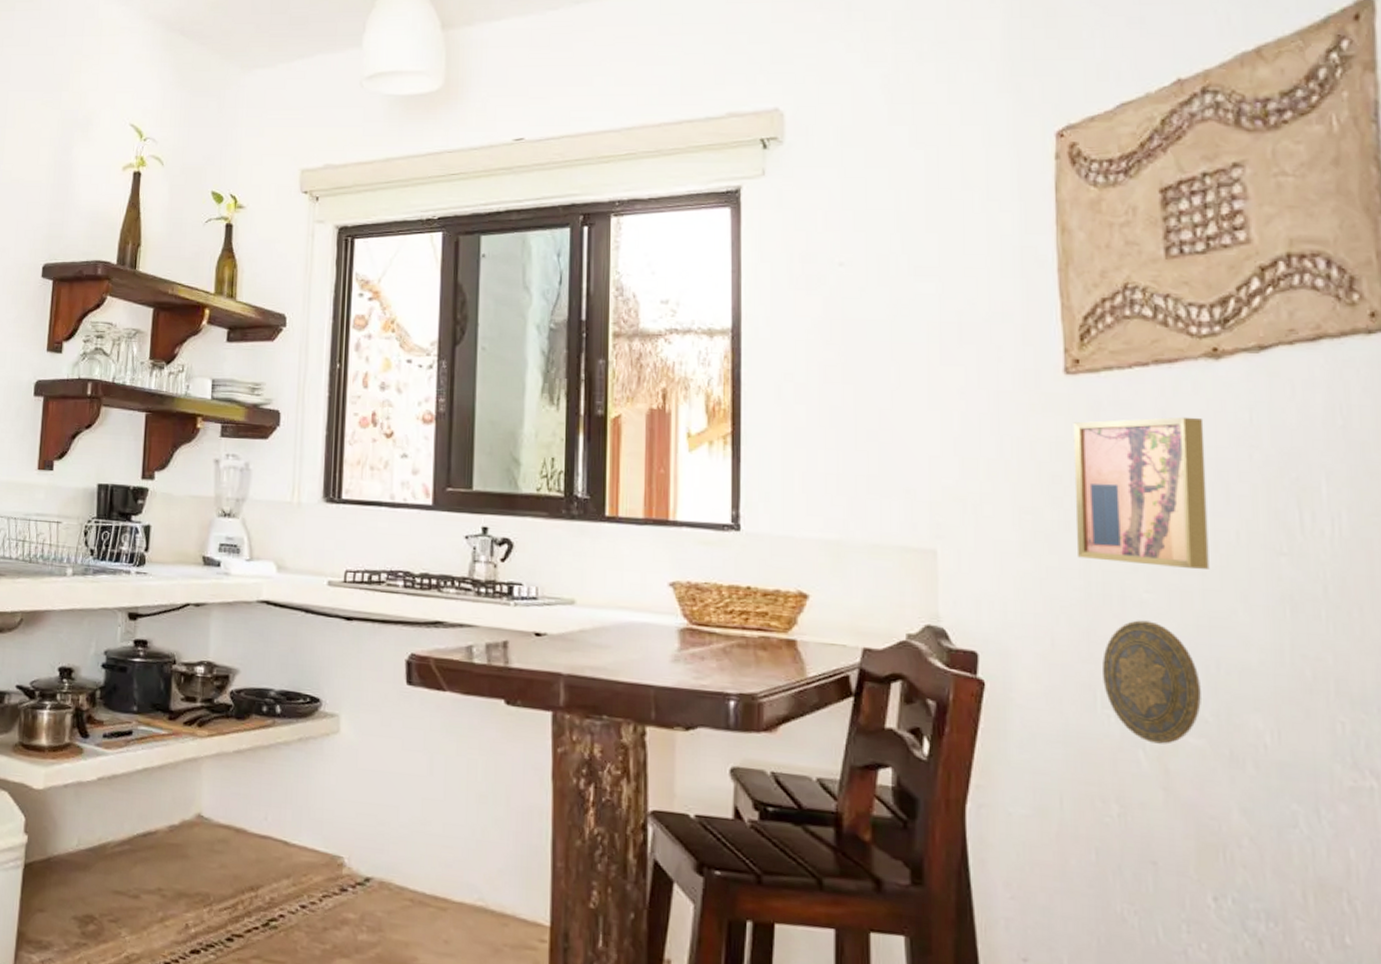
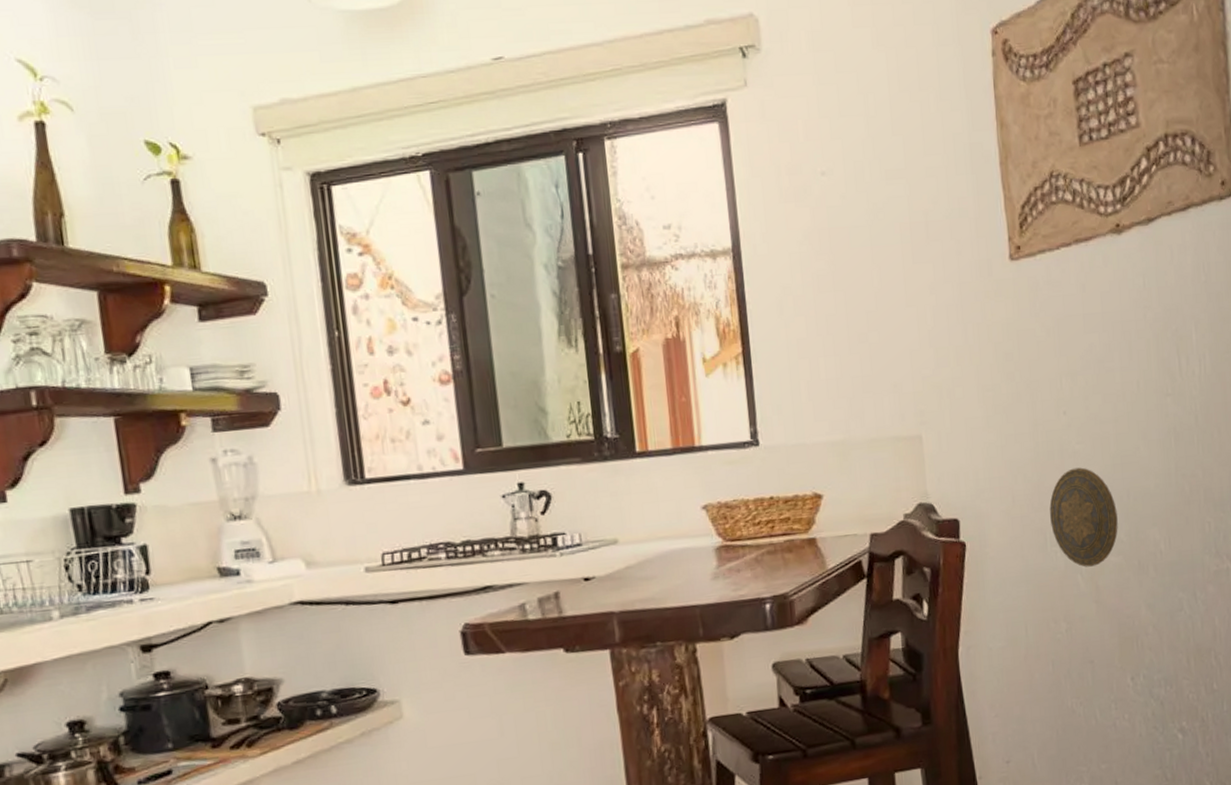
wall art: present [1073,416,1210,569] -> none [1018,287,1120,423]

